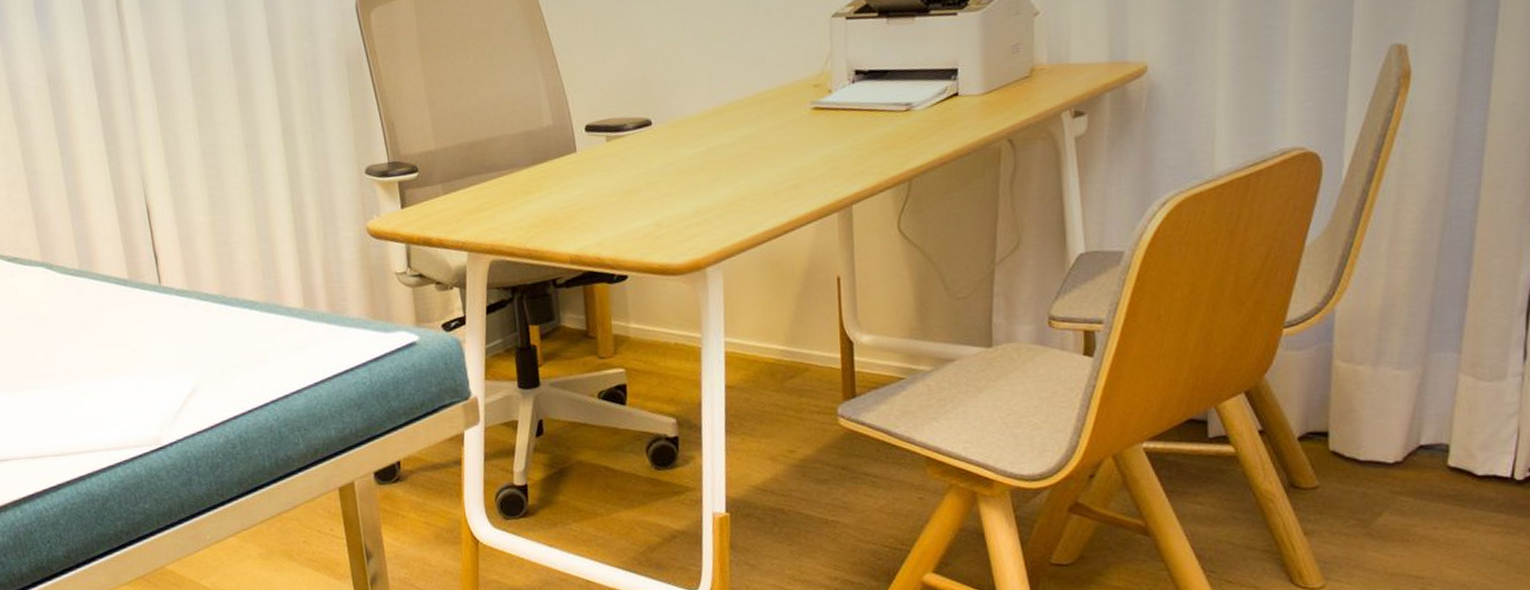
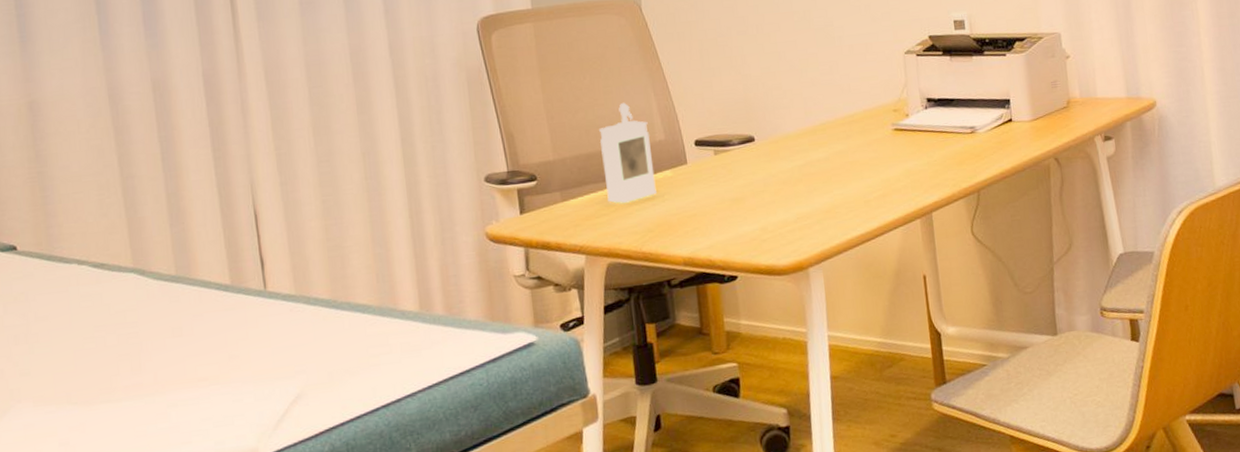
tissue box: none [483,84,543,196] -> present [599,102,657,203]

